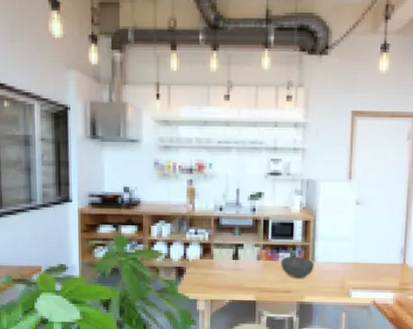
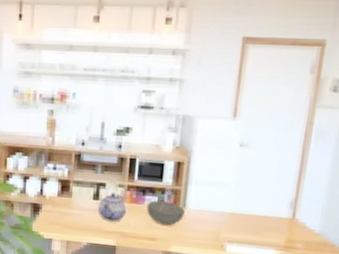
teapot: none [237,251,263,278] -> present [98,192,127,222]

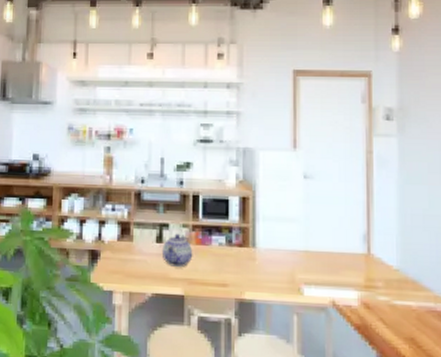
bowl: present [146,200,185,226] -> none [214,240,255,269]

